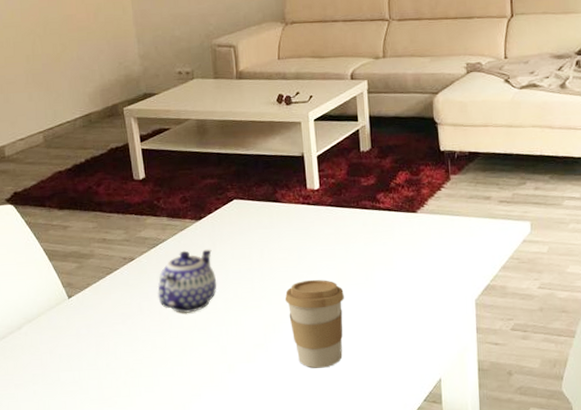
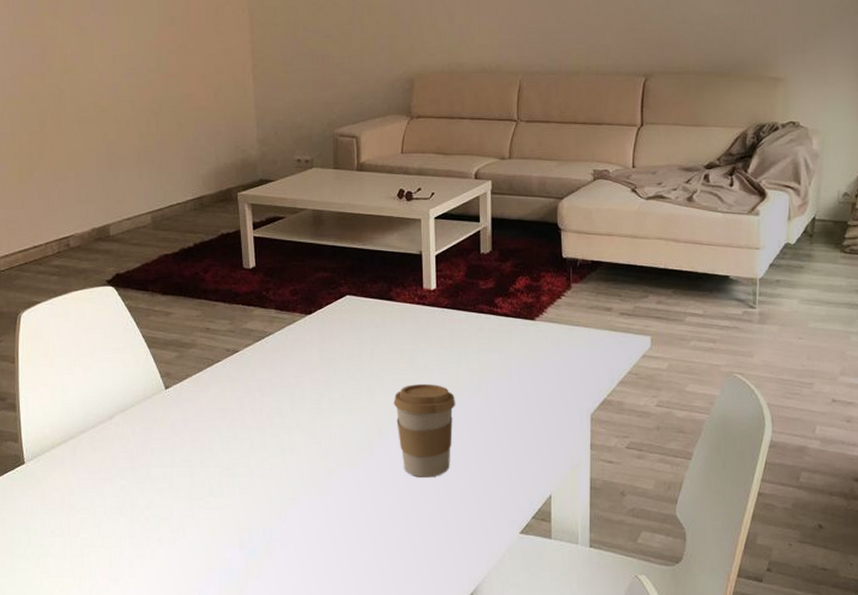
teapot: present [157,249,218,313] -> none [260,345,323,411]

